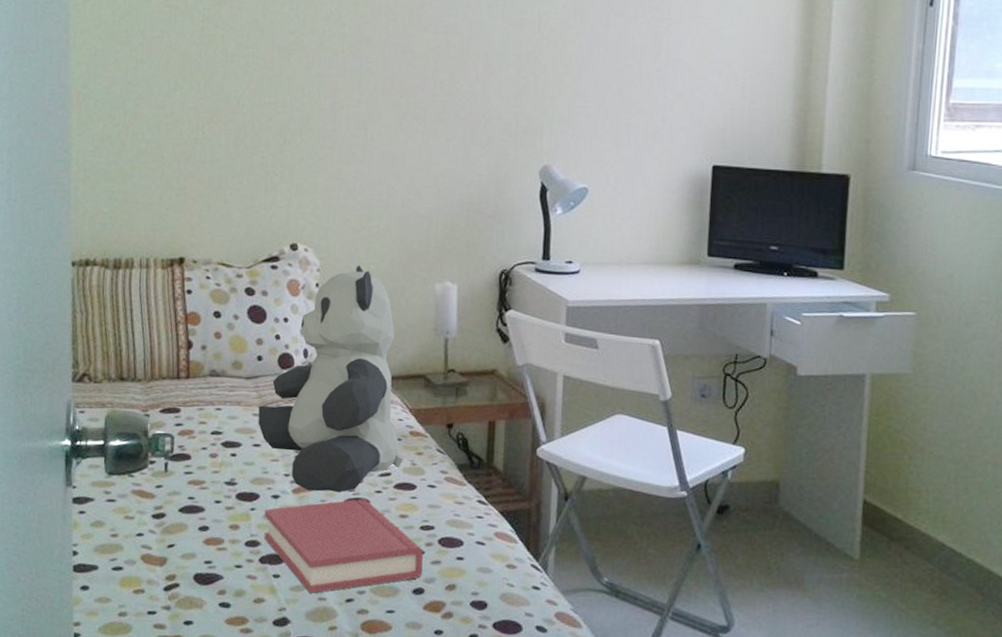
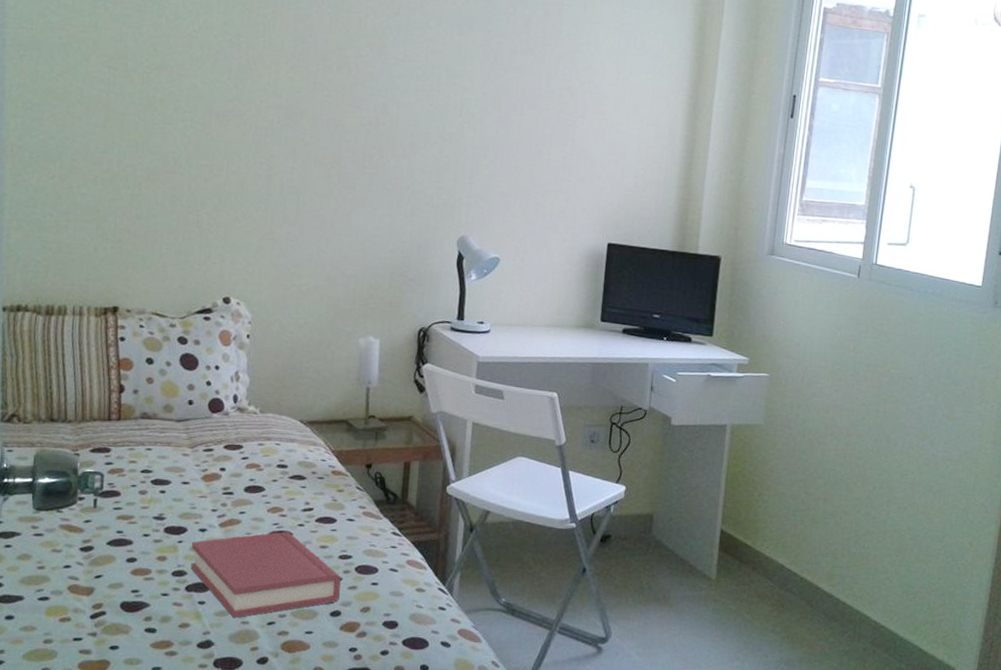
teddy bear: present [258,265,403,493] -> none [187,319,325,526]

